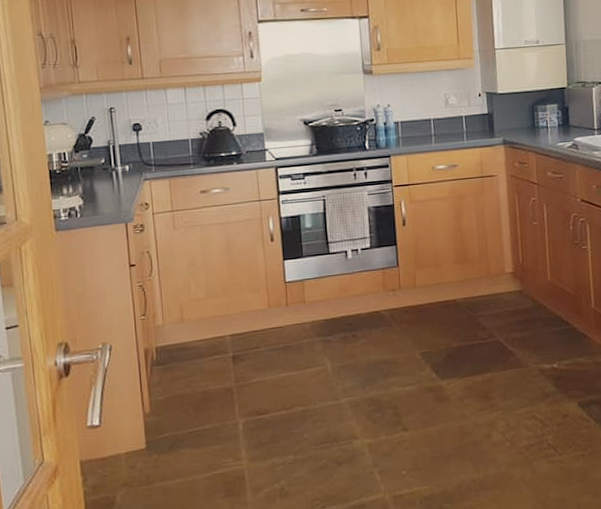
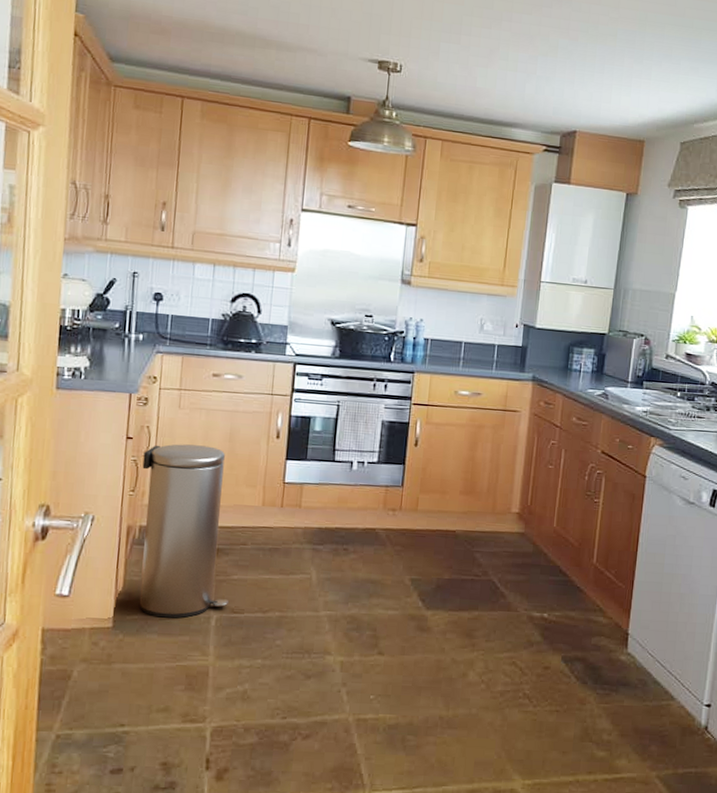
pedal bin: none [148,260,253,432] -> present [139,444,230,618]

